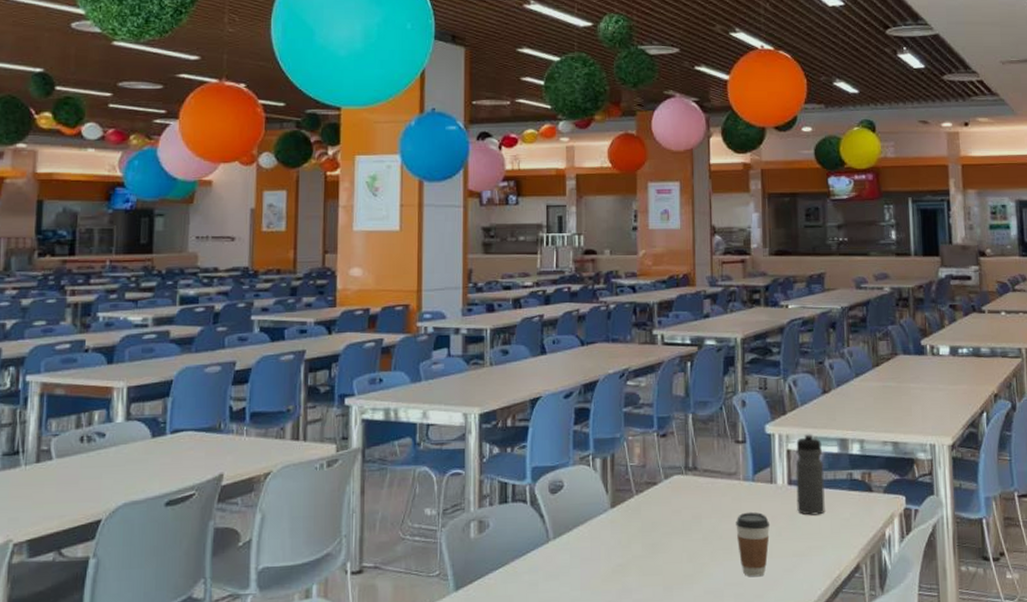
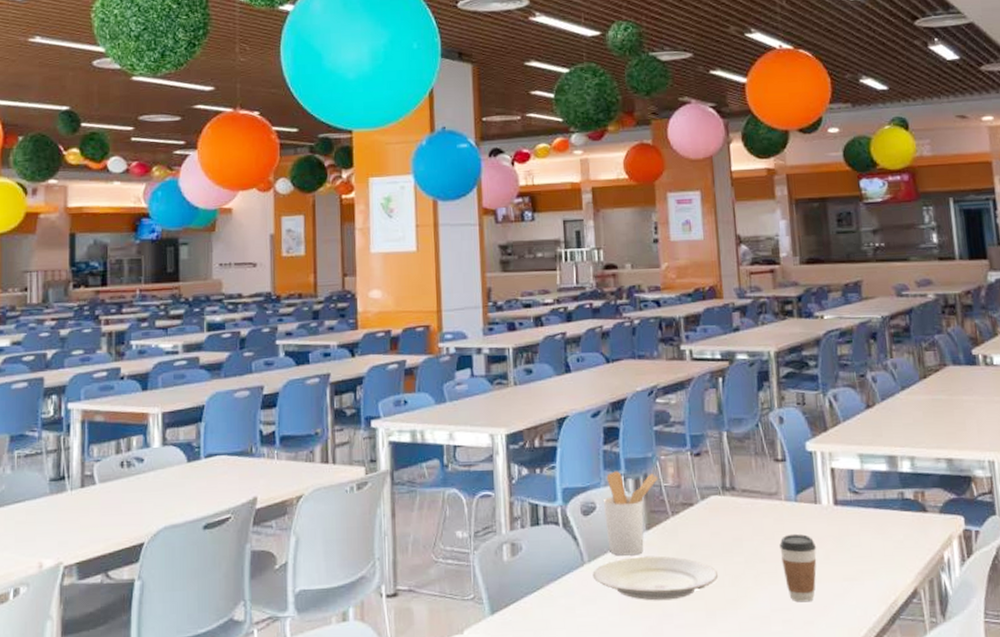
plate: none [557,533,676,577] -> present [592,556,718,601]
utensil holder: none [570,451,625,533] -> present [603,471,658,556]
water bottle: present [795,433,825,516] -> none [840,450,876,537]

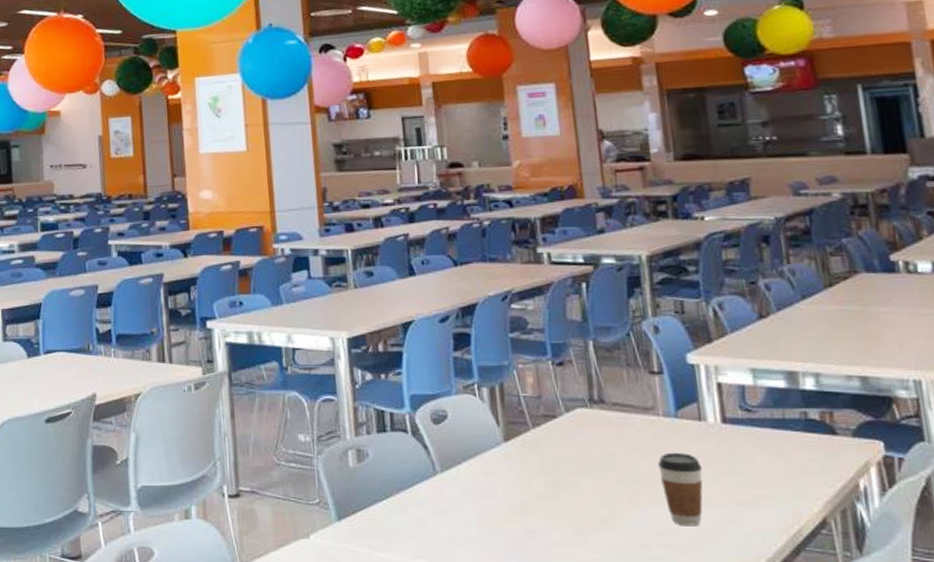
plate: present [592,556,718,601] -> none [446,469,587,516]
utensil holder: present [603,471,658,556] -> none [454,379,516,467]

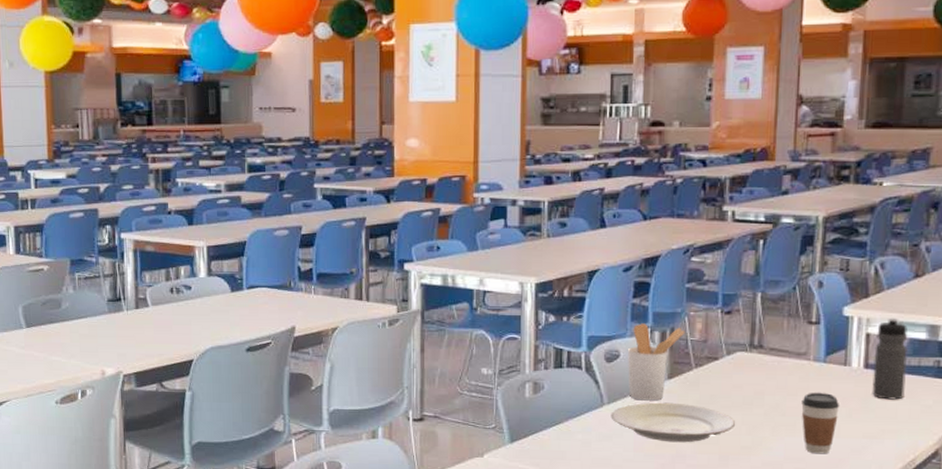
plate: none [446,469,587,516] -> present [611,402,735,443]
utensil holder: none [454,379,516,467] -> present [627,323,685,401]
water bottle: none [728,364,774,459] -> present [872,317,907,400]

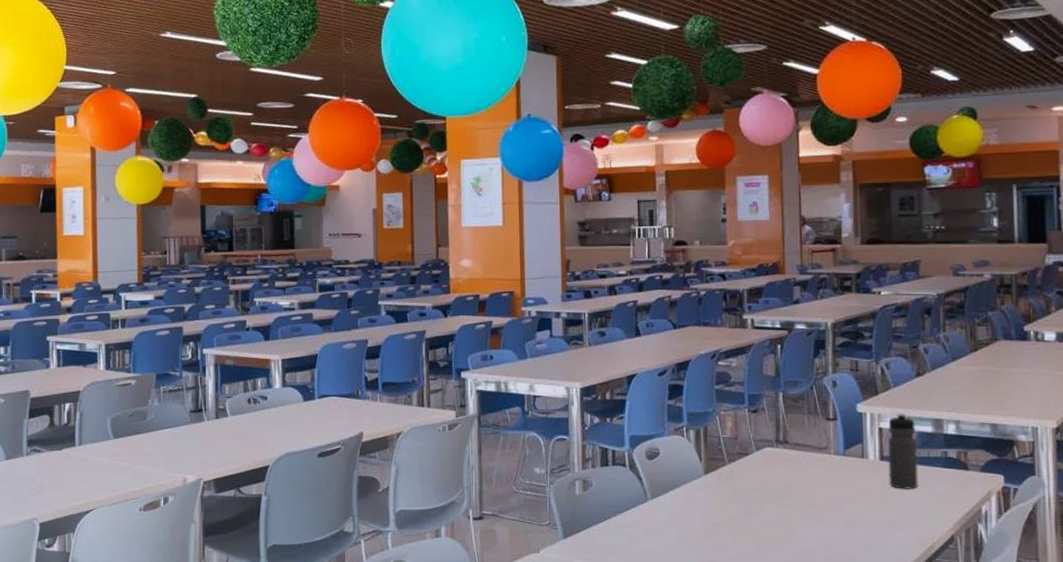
plate: present [611,402,735,443] -> none [654,496,768,534]
utensil holder: present [627,323,685,401] -> none [666,423,717,495]
coffee cup: present [801,392,840,454] -> none [827,483,862,542]

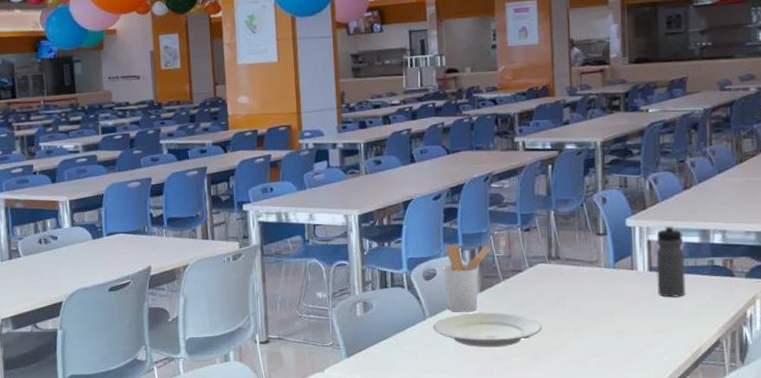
plate: none [654,496,768,534] -> present [433,312,542,348]
utensil holder: none [666,423,717,495] -> present [442,244,492,312]

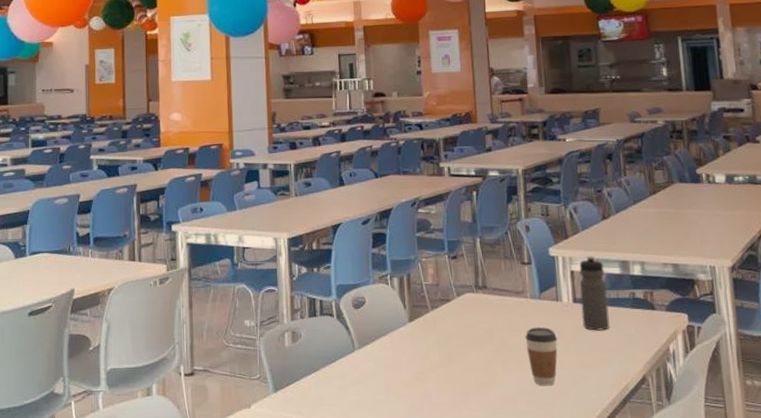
plate: present [433,312,542,348] -> none [362,344,471,383]
utensil holder: present [442,244,492,312] -> none [371,271,420,344]
coffee cup: none [597,294,631,350] -> present [525,327,558,386]

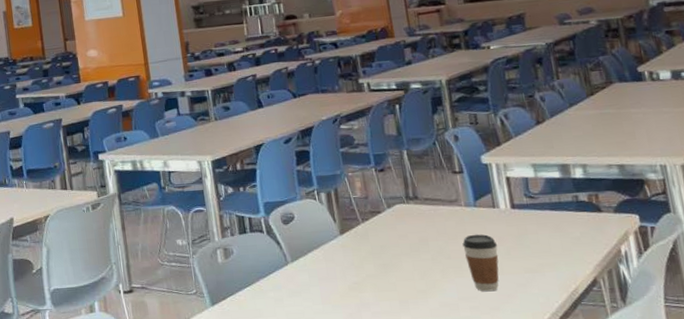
water bottle: present [579,255,610,331] -> none [514,161,553,236]

